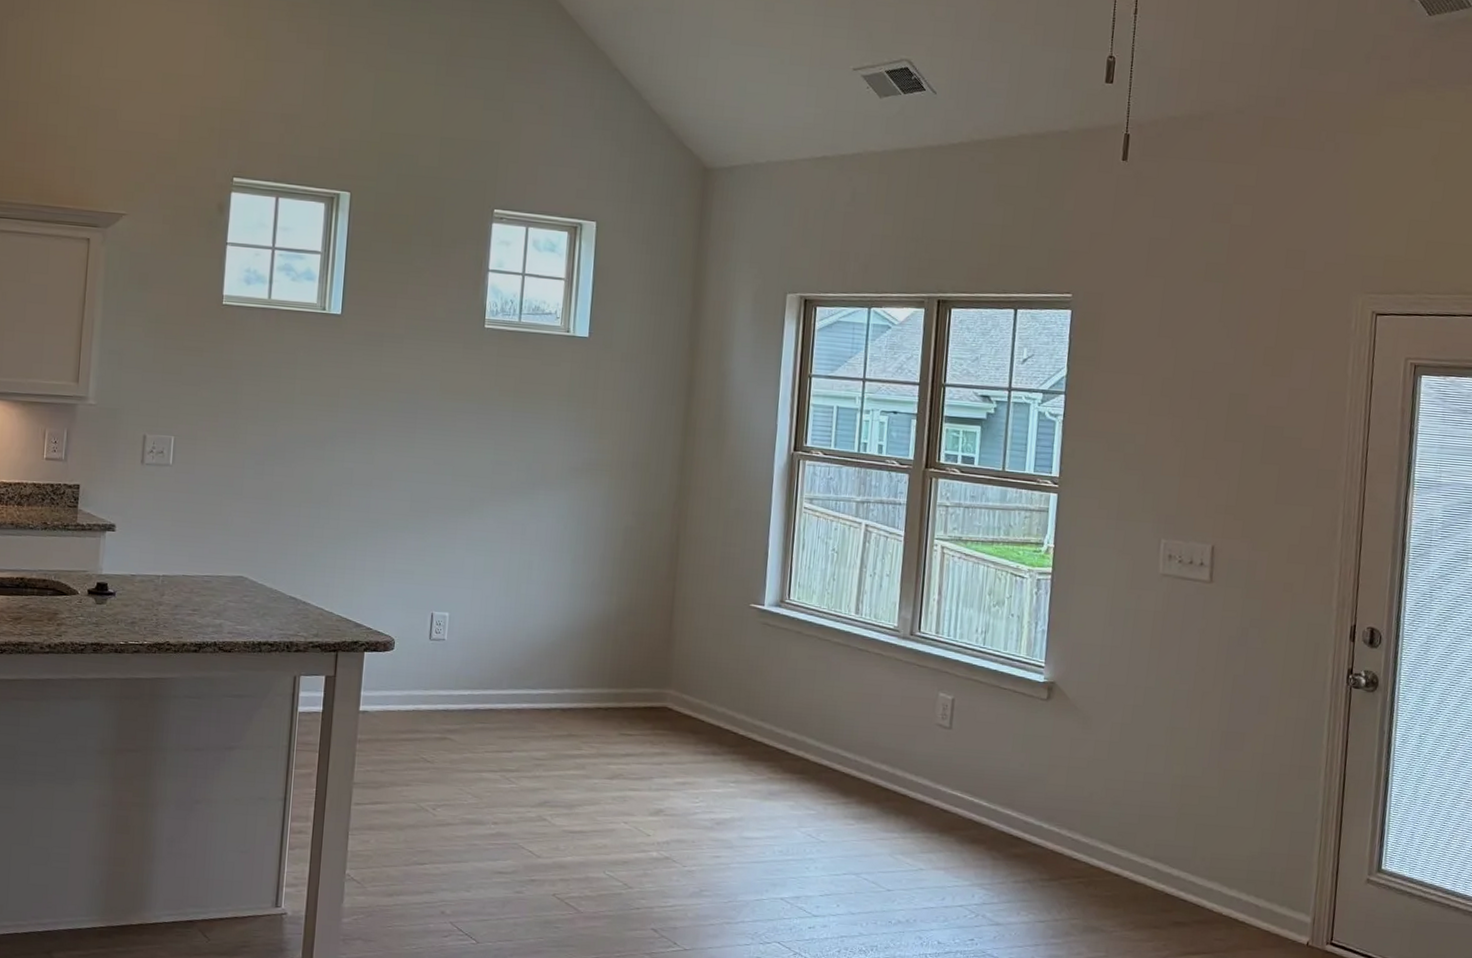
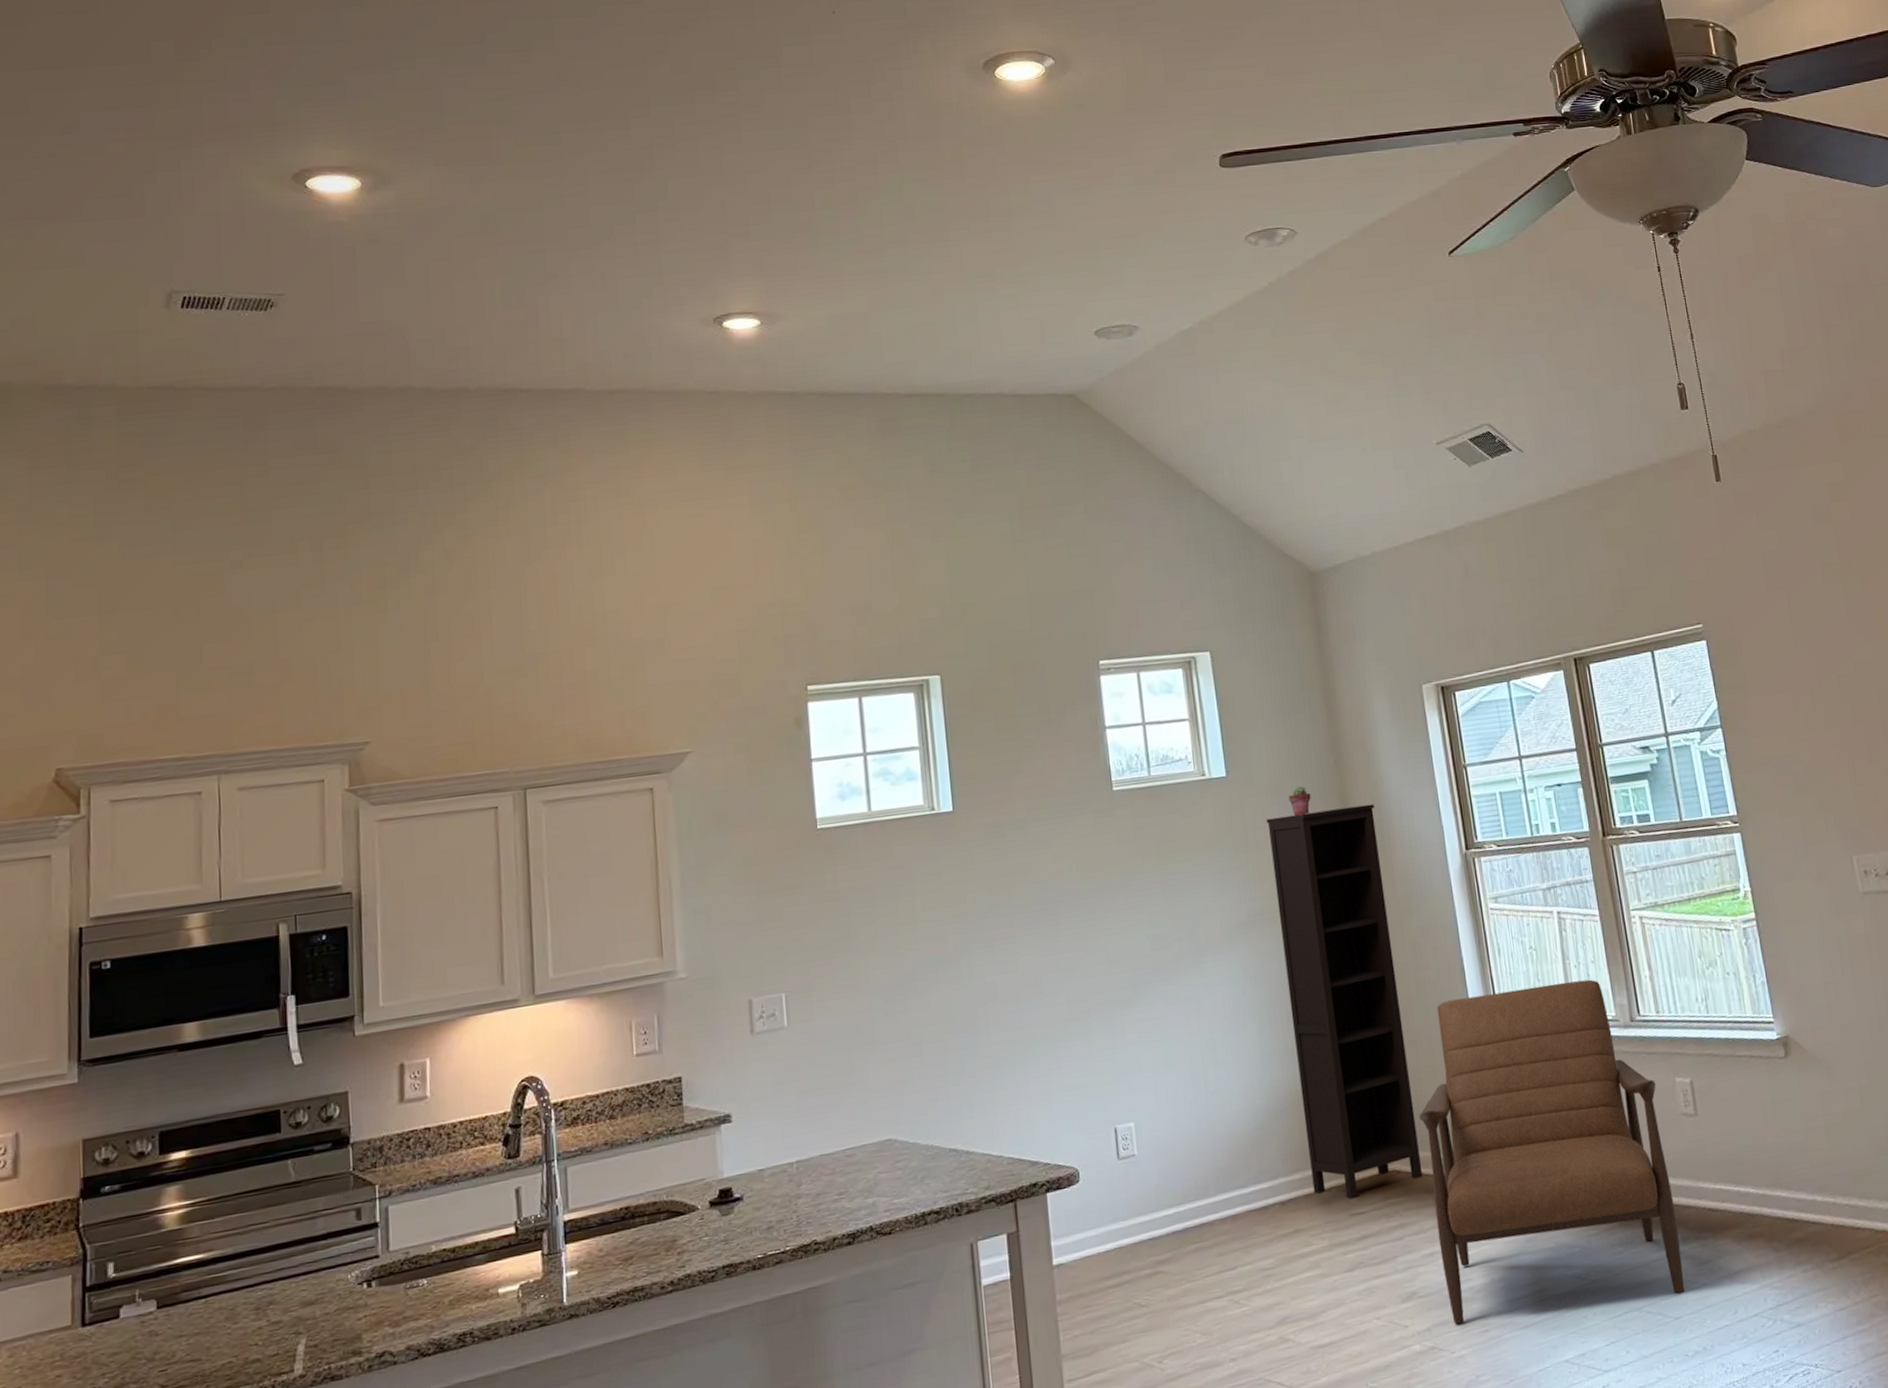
bookcase: none [592,383,718,722] -> present [1265,804,1423,1199]
potted succulent: none [641,360,662,387] -> present [1288,785,1311,816]
chair: none [690,577,920,872] -> present [1419,979,1685,1325]

